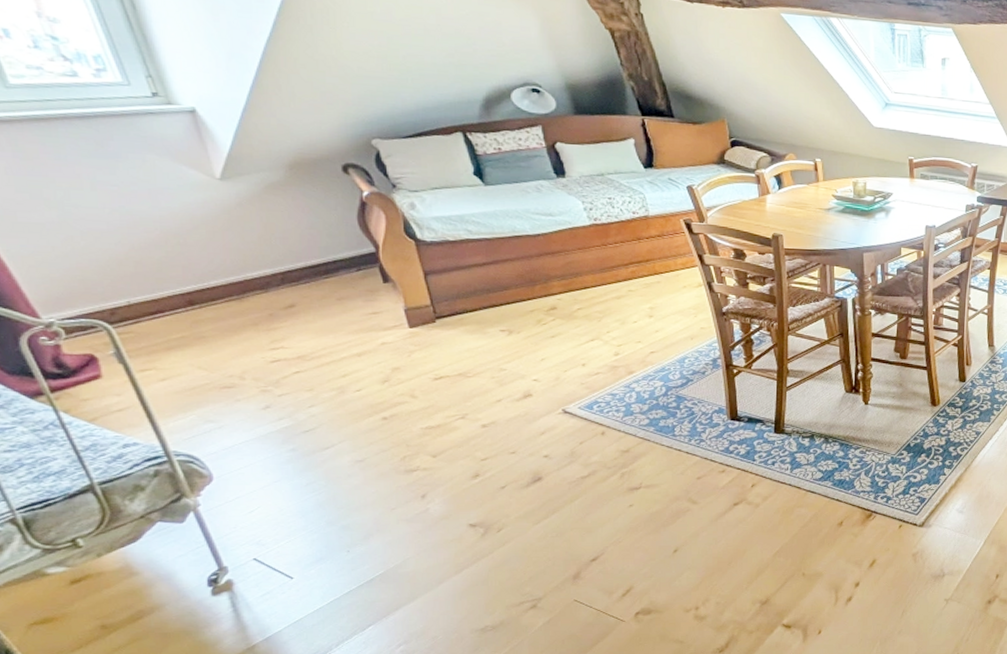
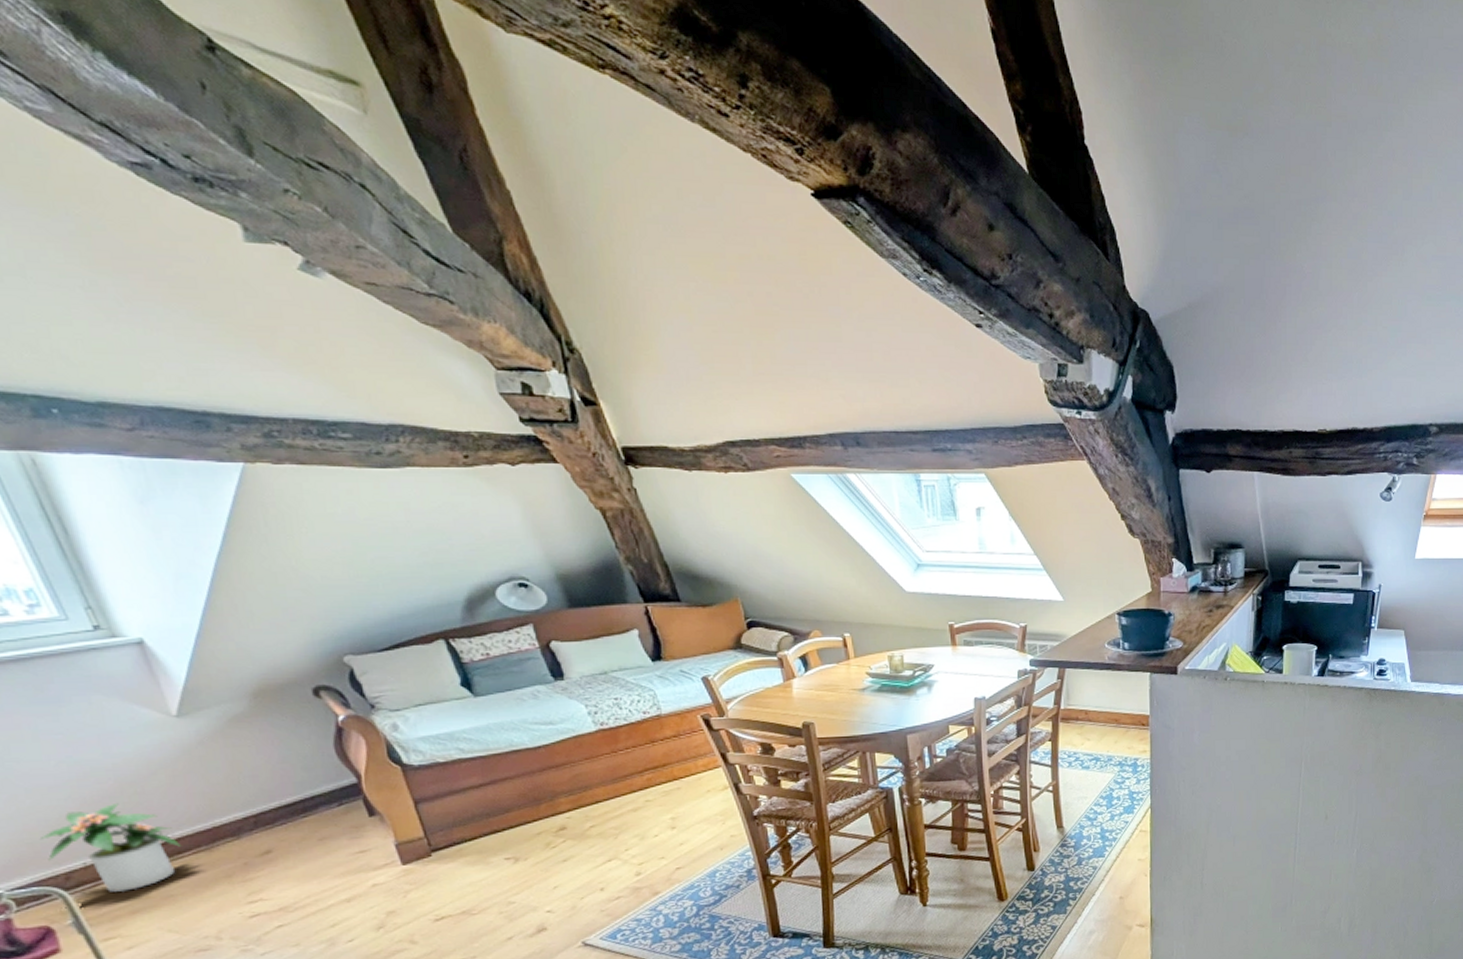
potted plant: none [92,251,216,330] -> present [41,804,182,892]

